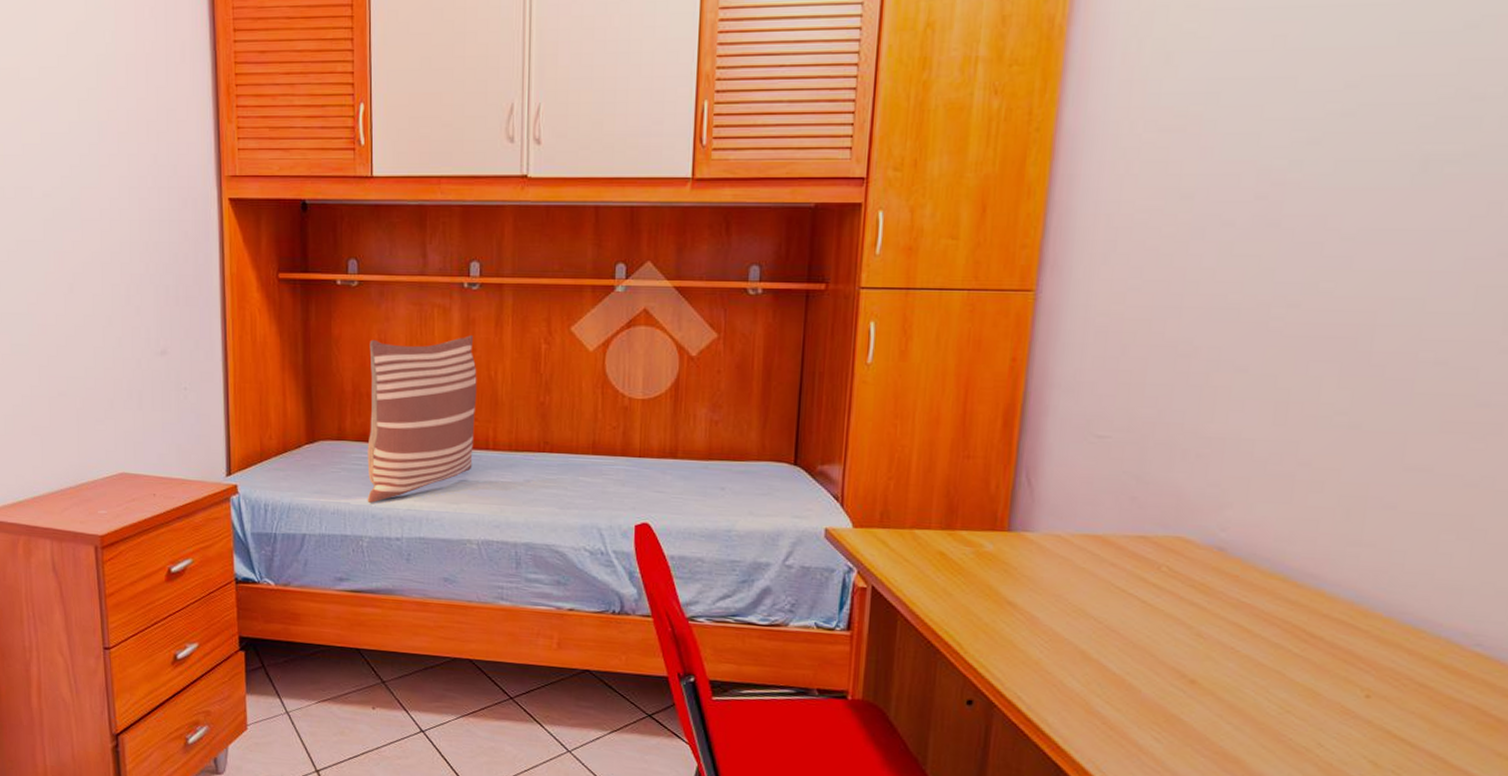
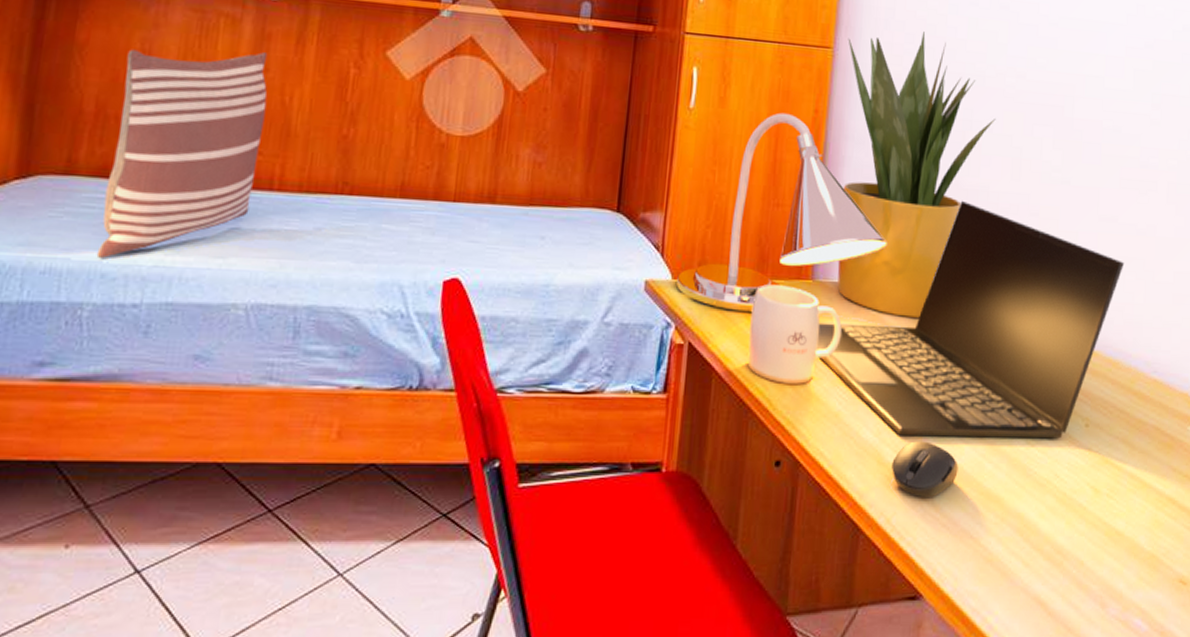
table lamp: none [858,363,1103,560] -> present [676,112,888,312]
mug: none [935,535,1044,631] -> present [747,284,842,384]
laptop: none [1013,449,1441,708] -> present [816,200,1125,439]
planter: none [1038,263,1254,573] -> present [837,31,996,318]
computer mouse: none [1102,694,1187,752] -> present [892,441,958,498]

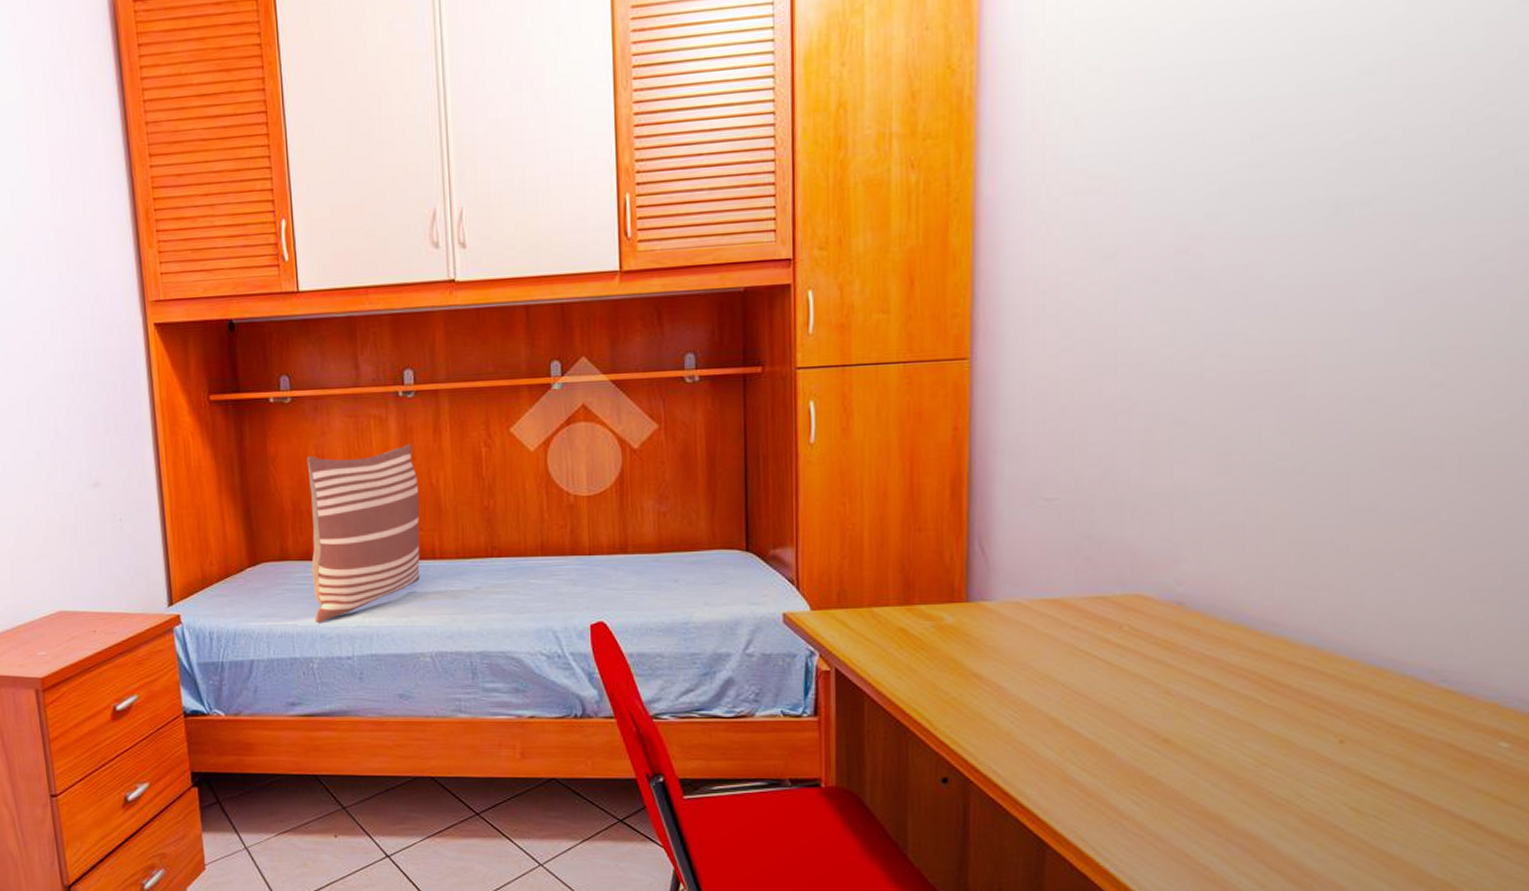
table lamp: present [676,112,888,312] -> none [816,435,1057,637]
mug: present [747,284,842,384] -> none [899,609,1007,705]
laptop: present [816,200,1125,439] -> none [978,504,1392,756]
planter: present [837,31,996,318] -> none [987,323,1192,634]
computer mouse: present [892,441,958,498] -> none [1080,759,1165,816]

